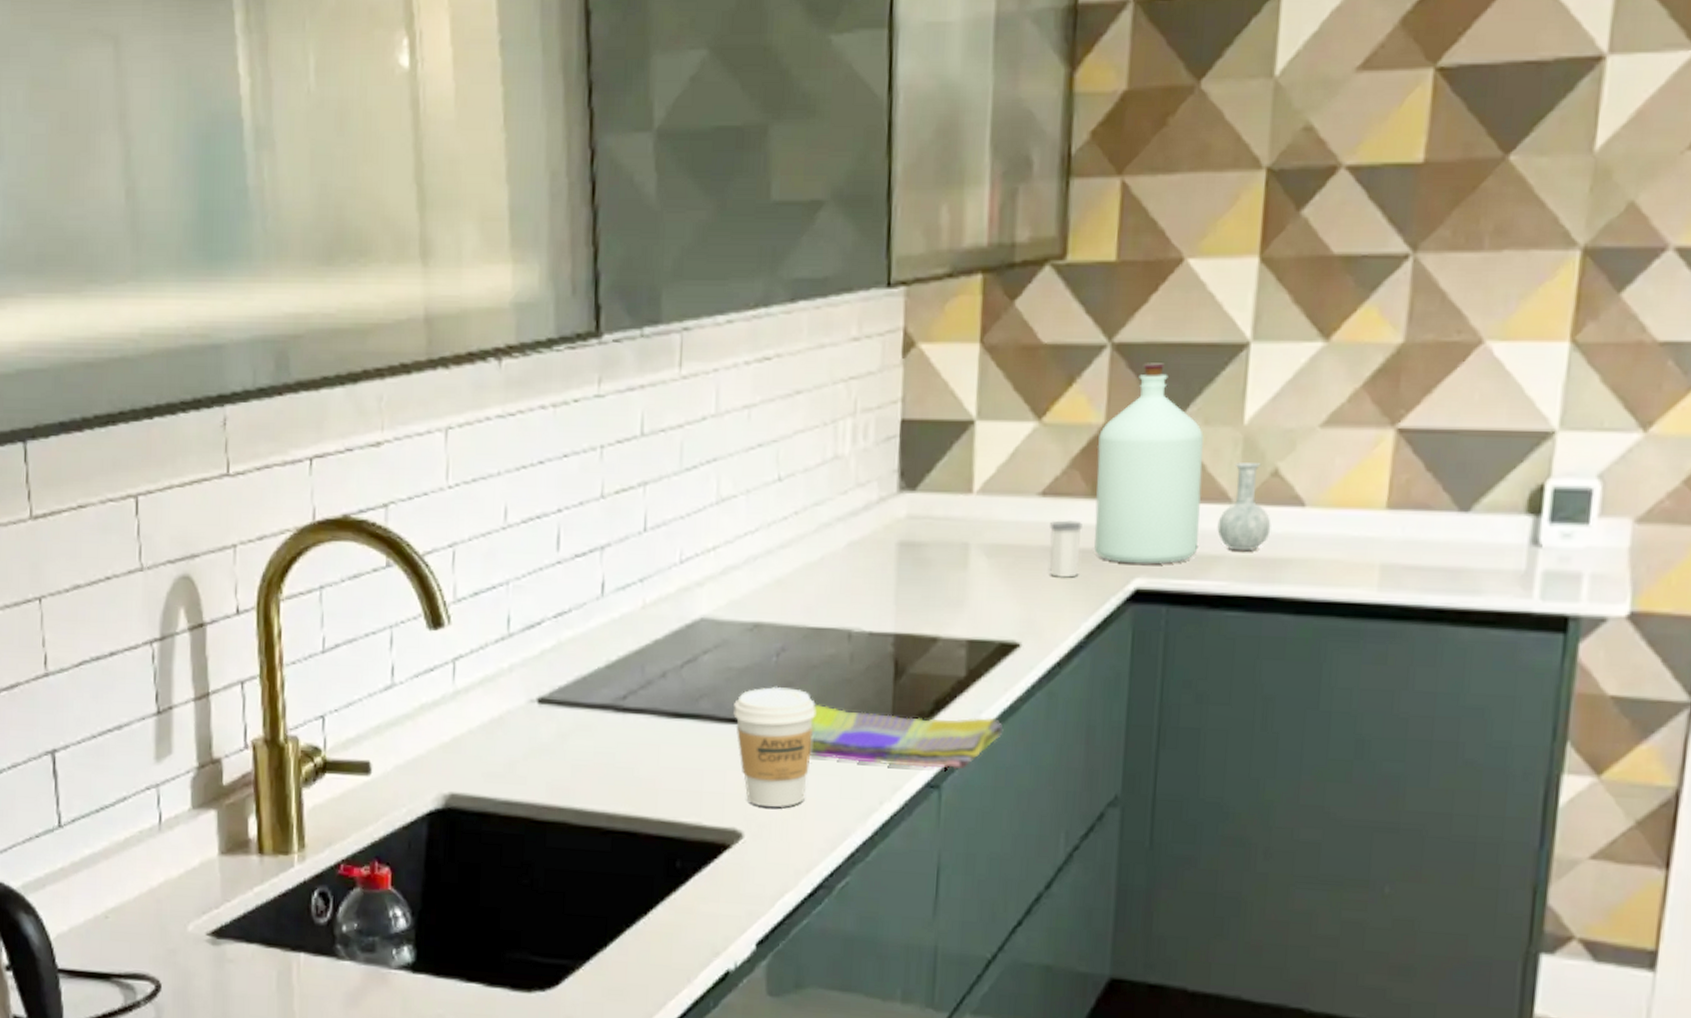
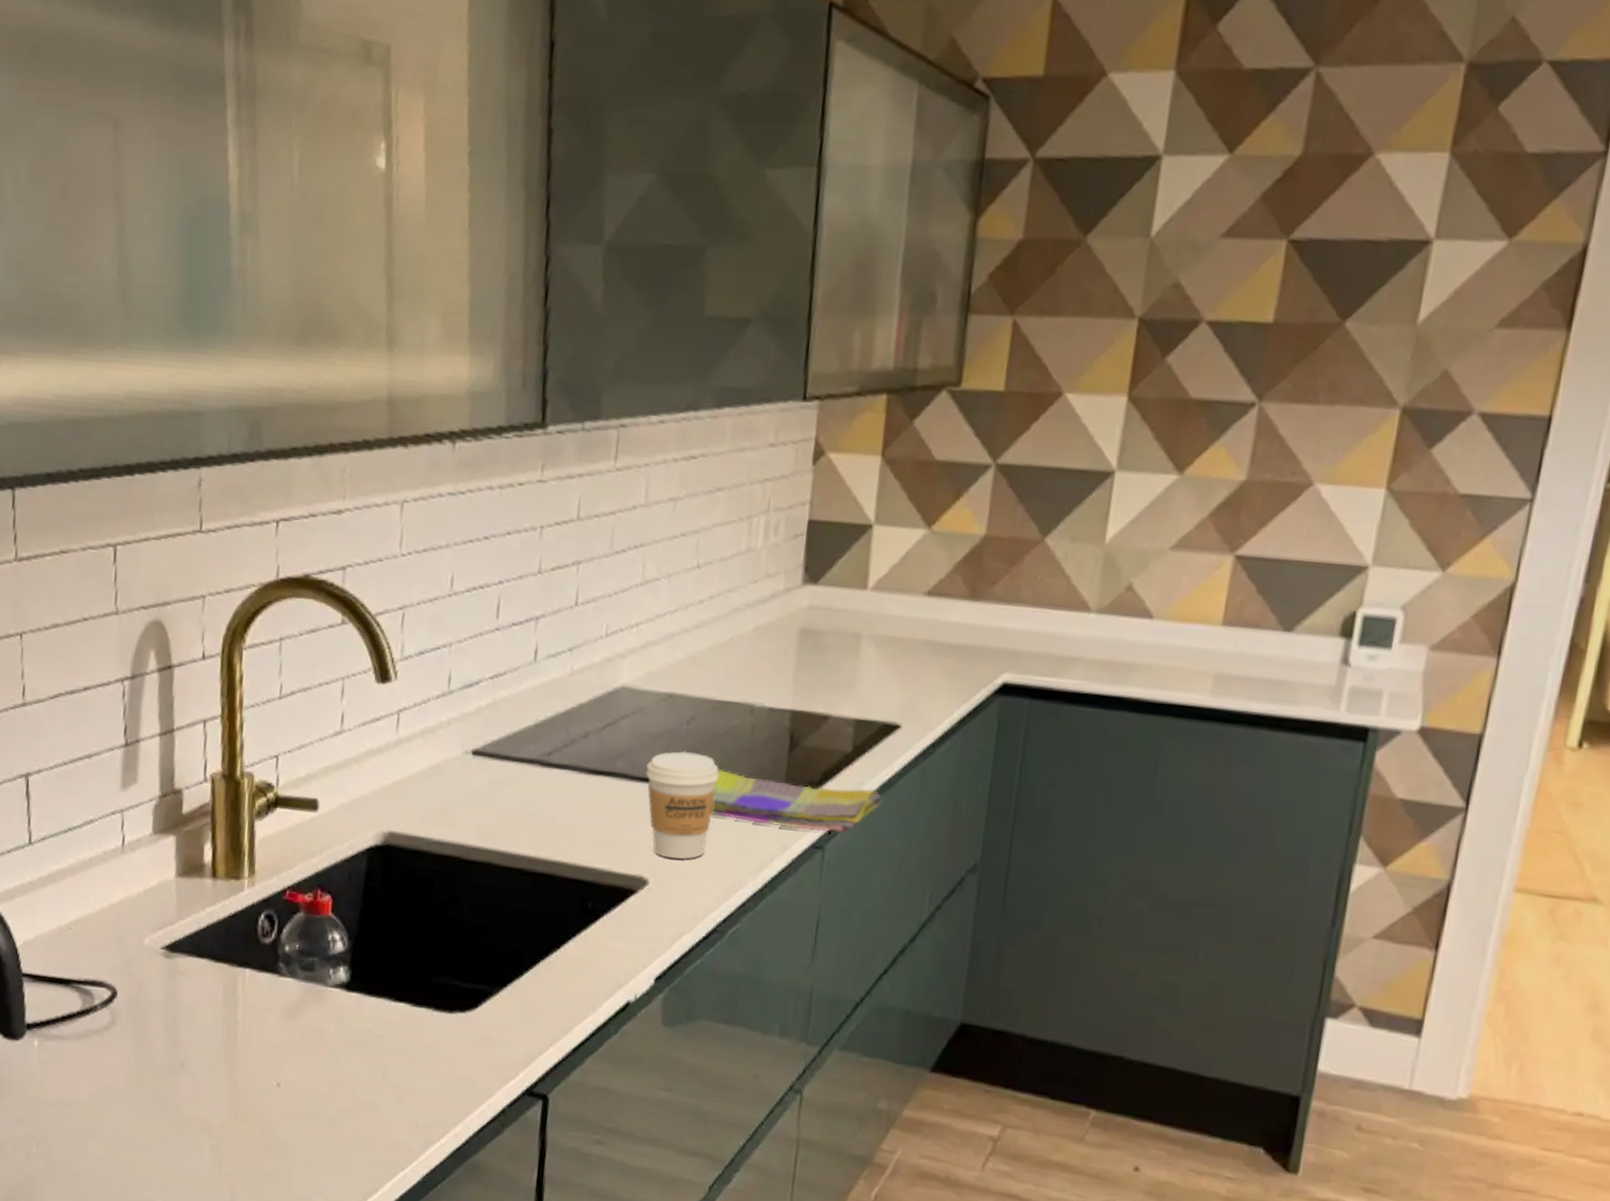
salt shaker: present [1049,520,1082,578] -> none [929,618,961,670]
bottle: present [1094,363,1271,565] -> none [970,483,1123,662]

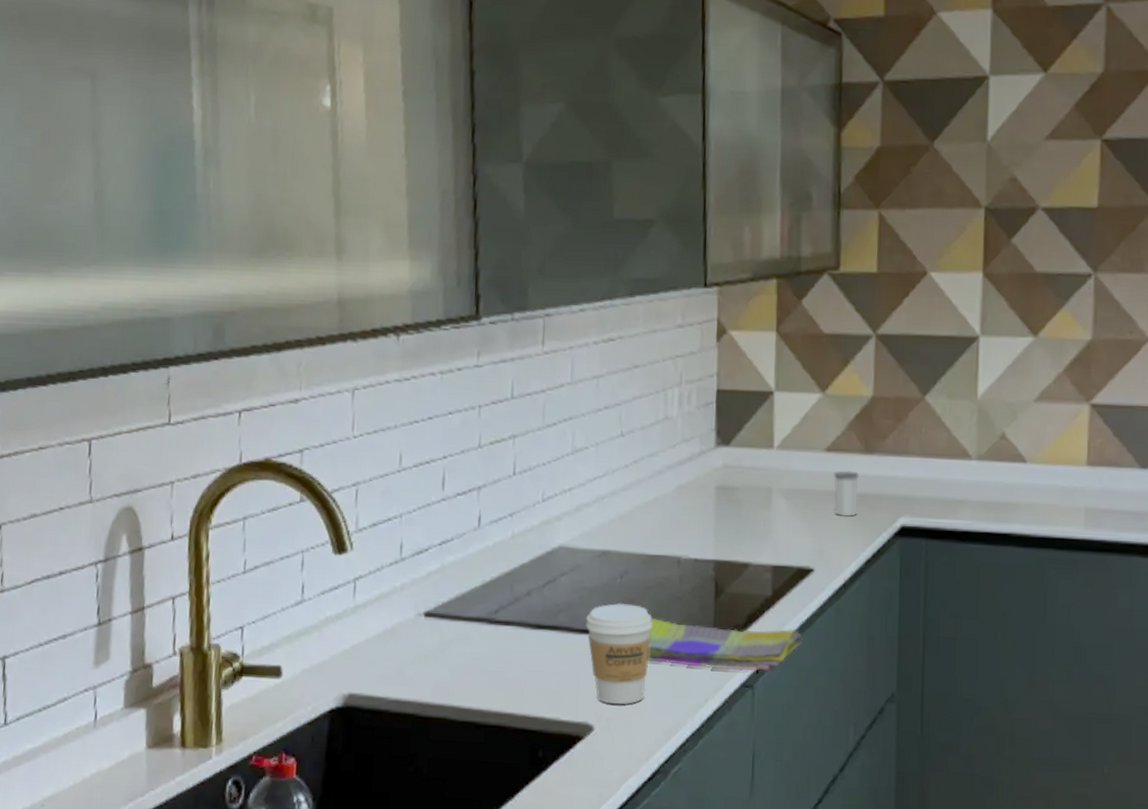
salt shaker: none [929,618,961,670] -> present [834,470,859,517]

